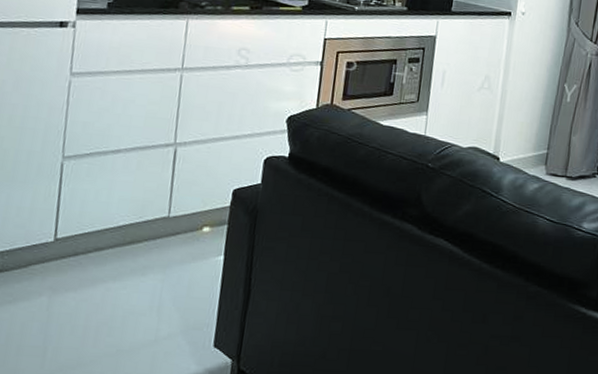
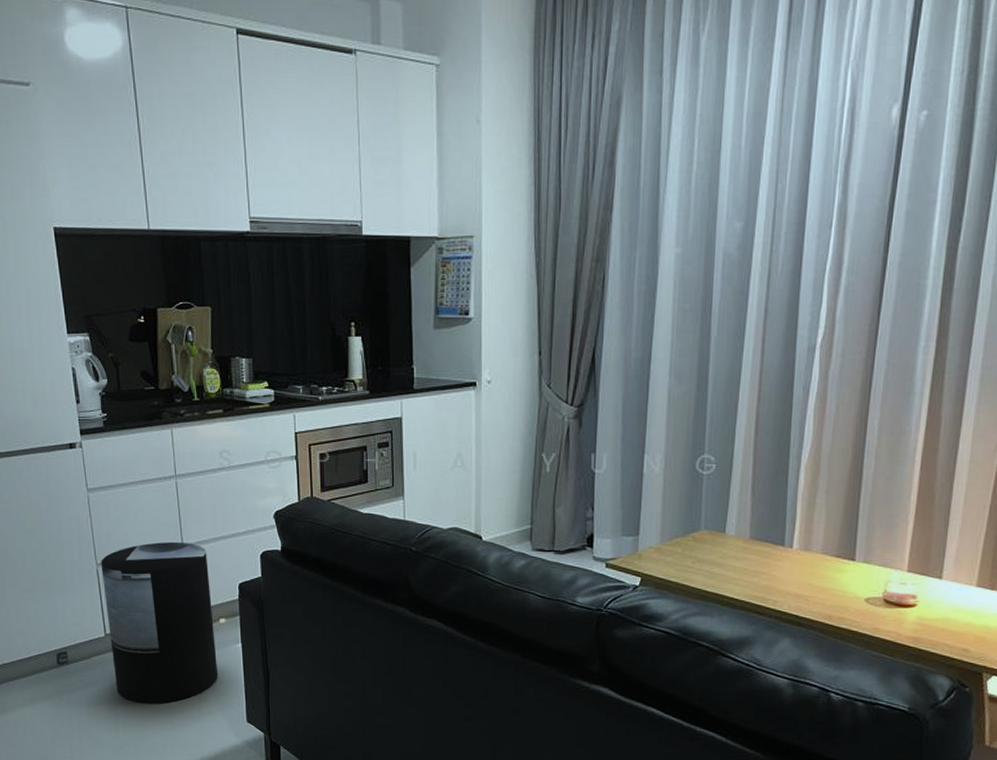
trash can: none [55,138,203,324] -> present [101,541,219,704]

